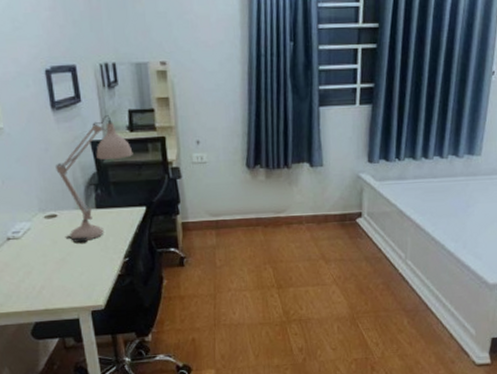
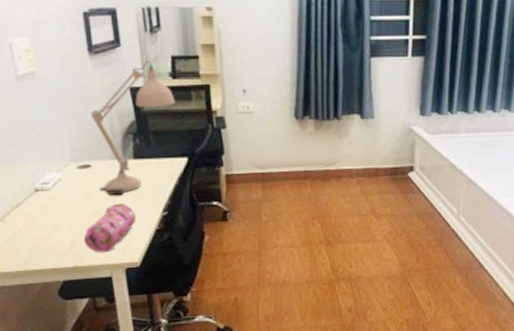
pencil case: none [52,249,99,297] -> present [83,202,136,253]

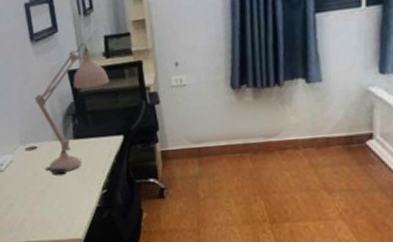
pencil case: present [83,202,136,253] -> none [33,181,78,230]

